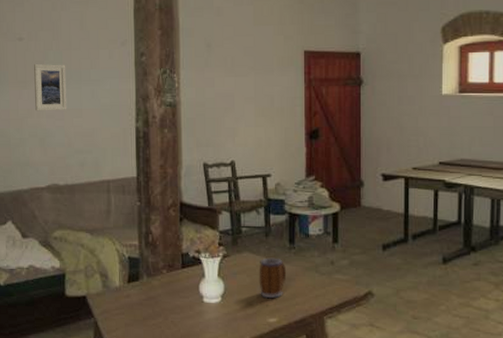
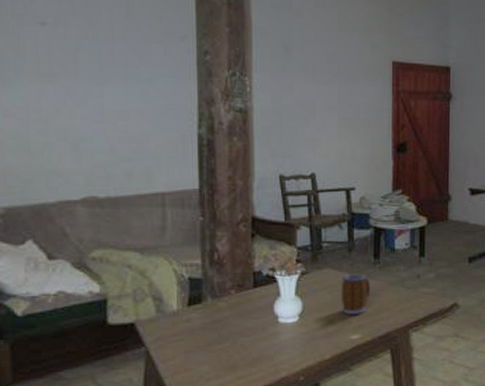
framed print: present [34,64,67,111] -> none [63,55,109,112]

